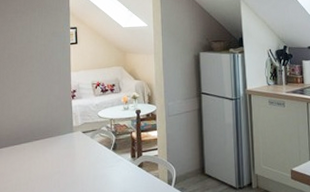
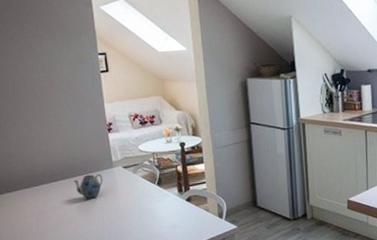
teapot: none [35,138,63,162] -> present [73,174,103,199]

